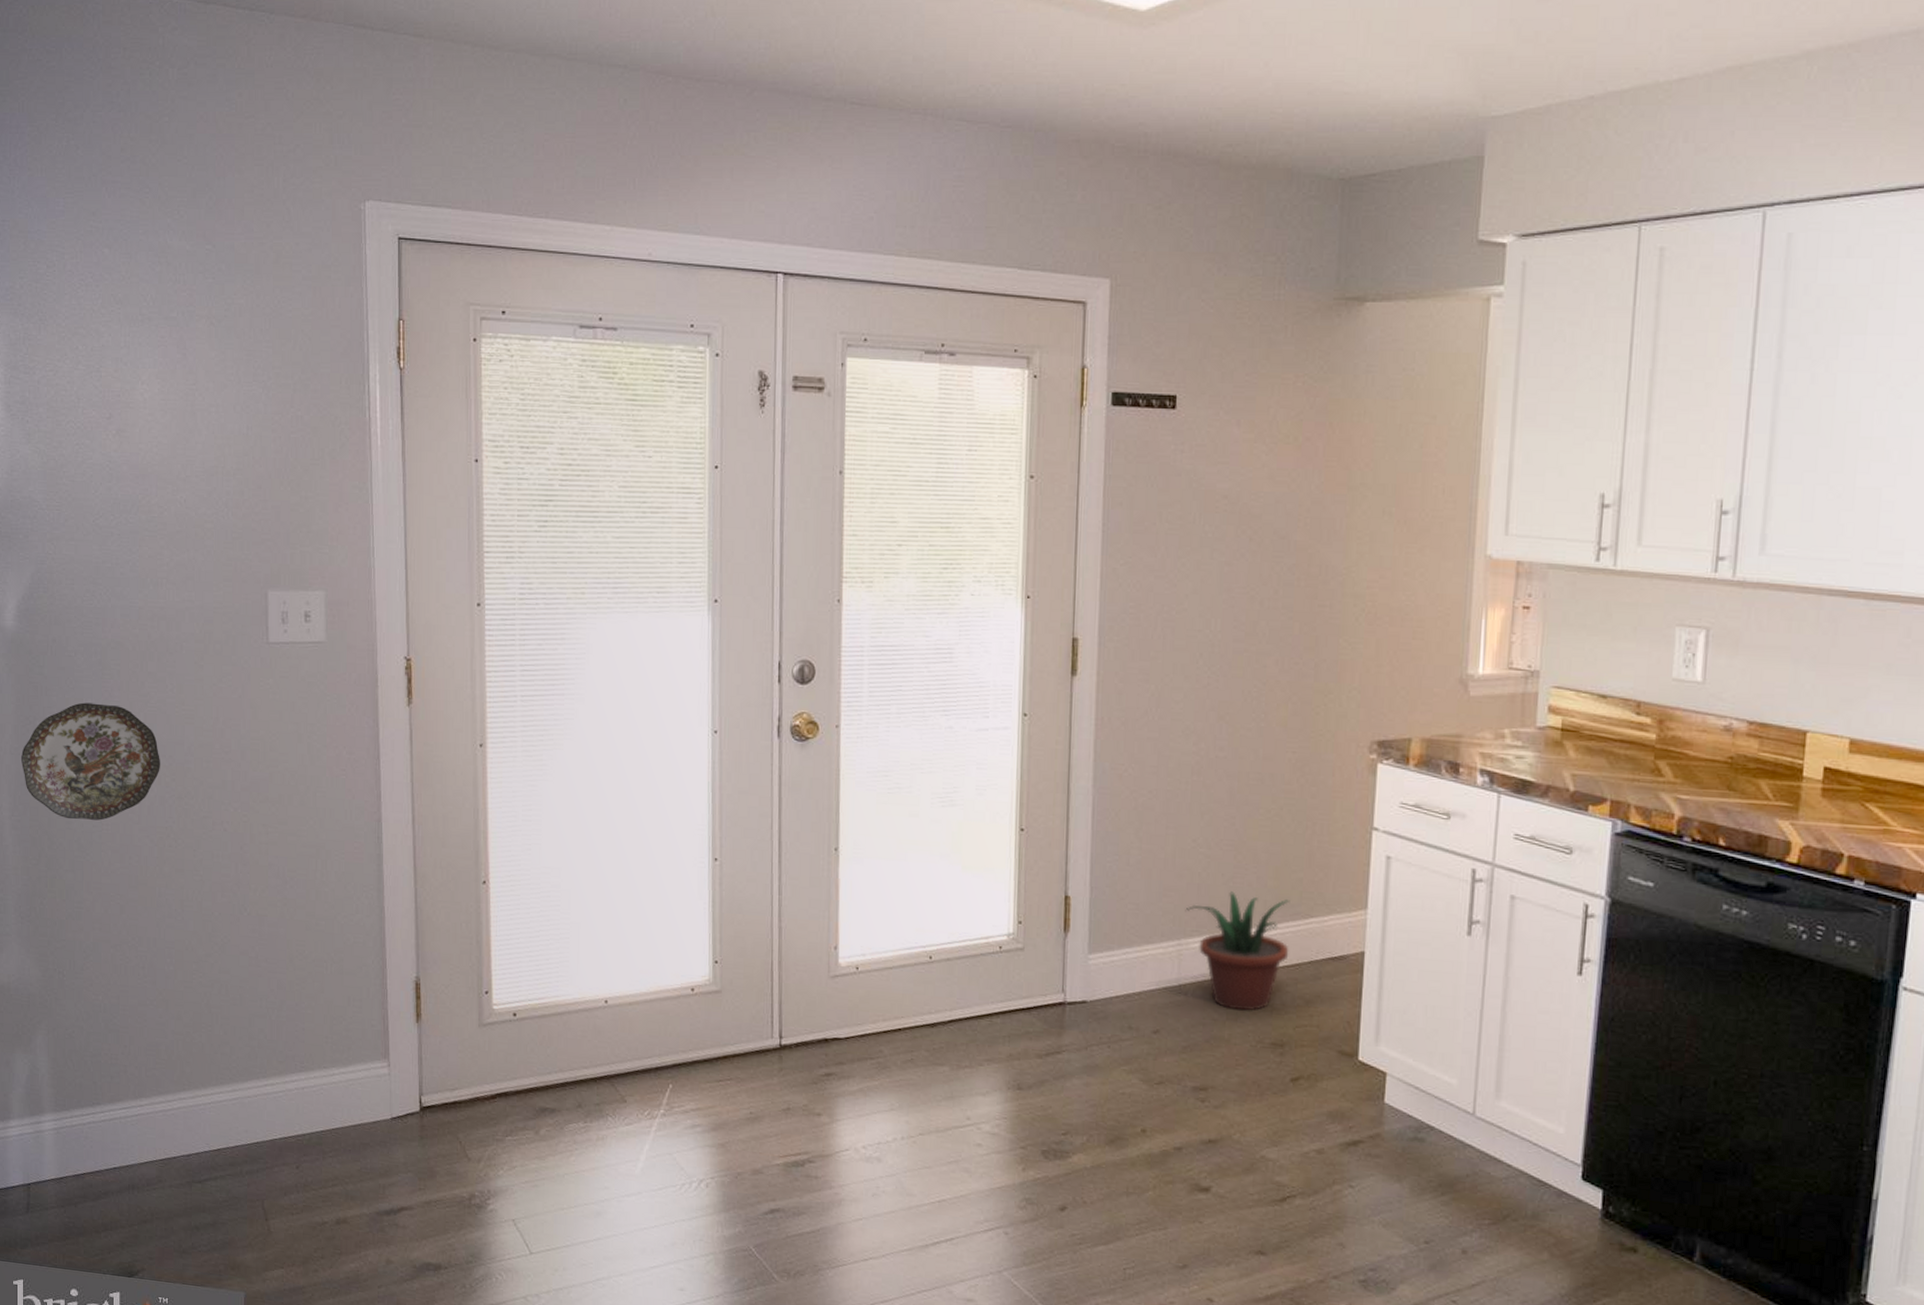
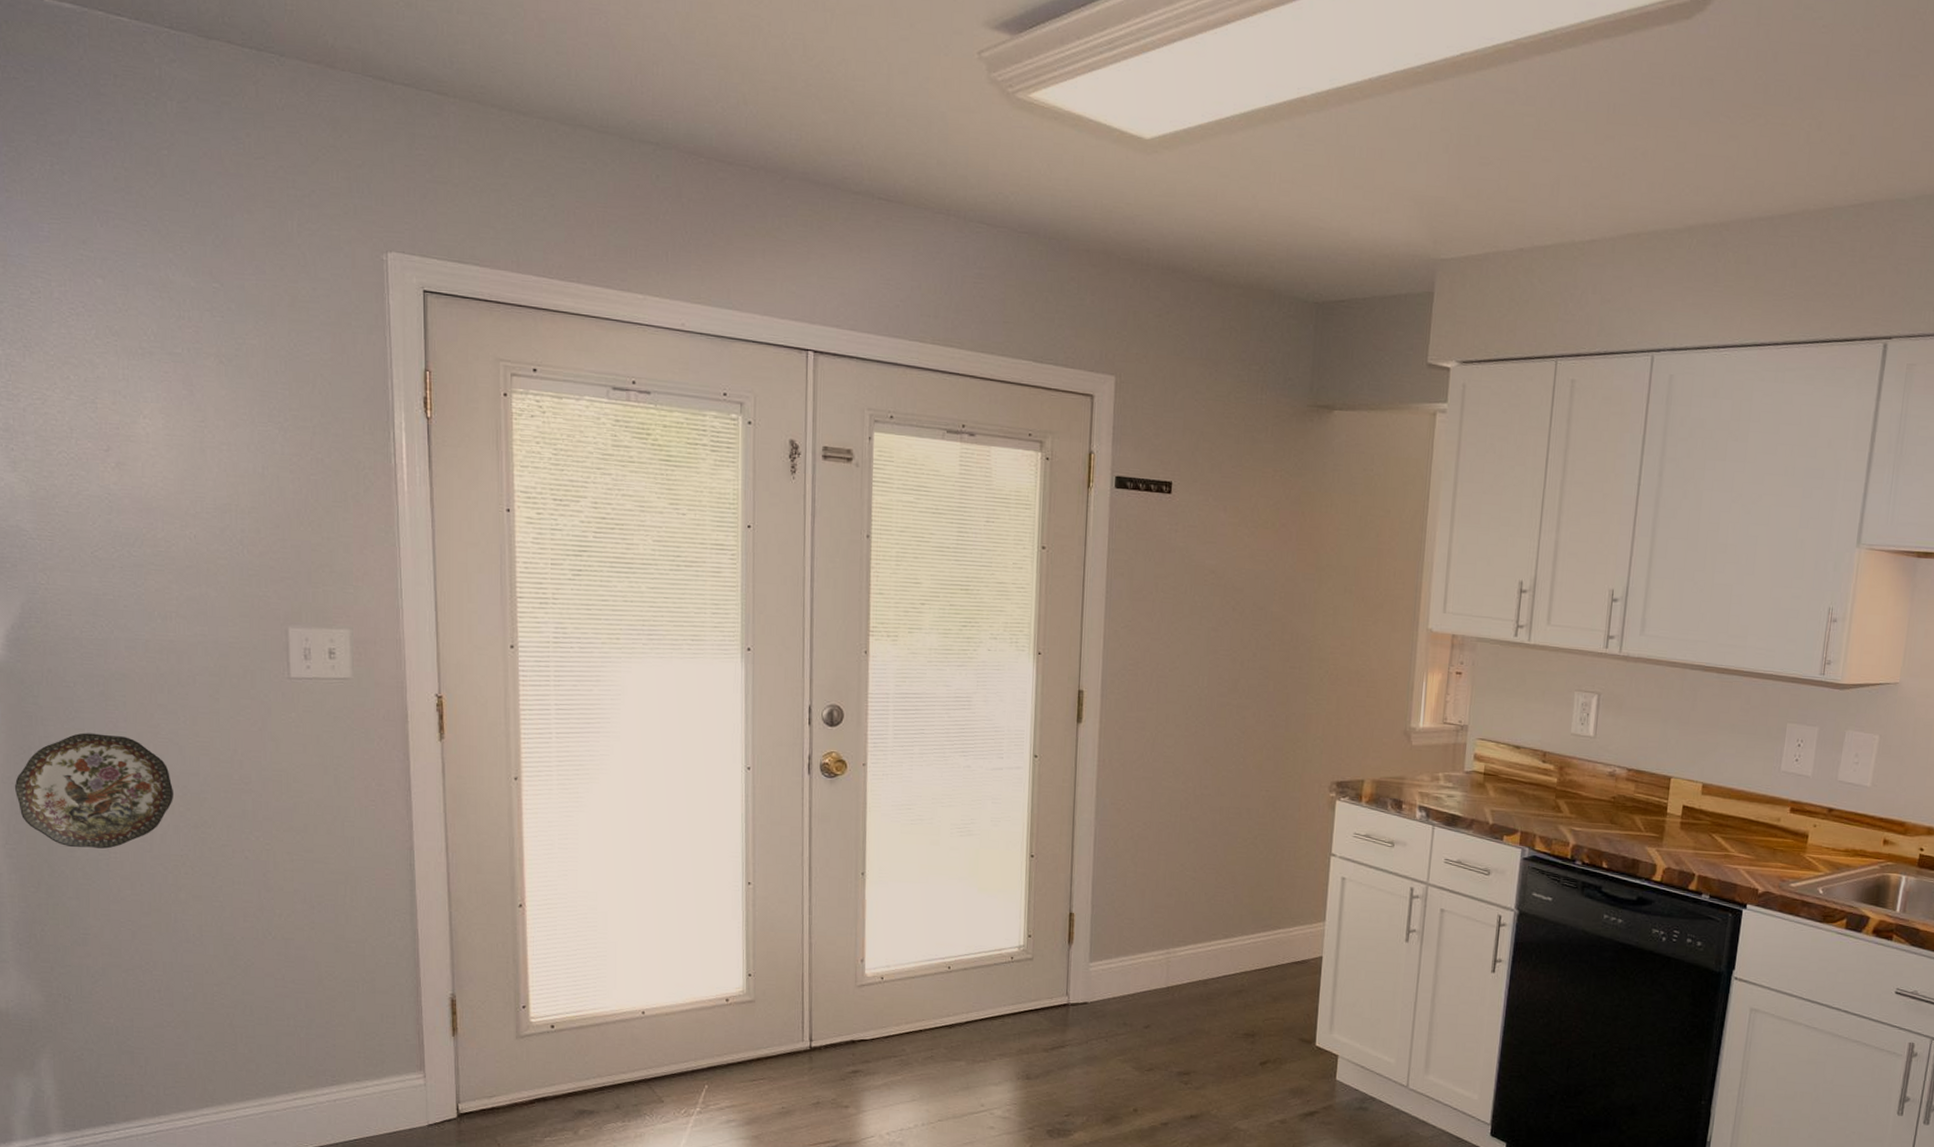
potted plant: present [1185,891,1290,1011] -> none [1173,908,1262,1008]

